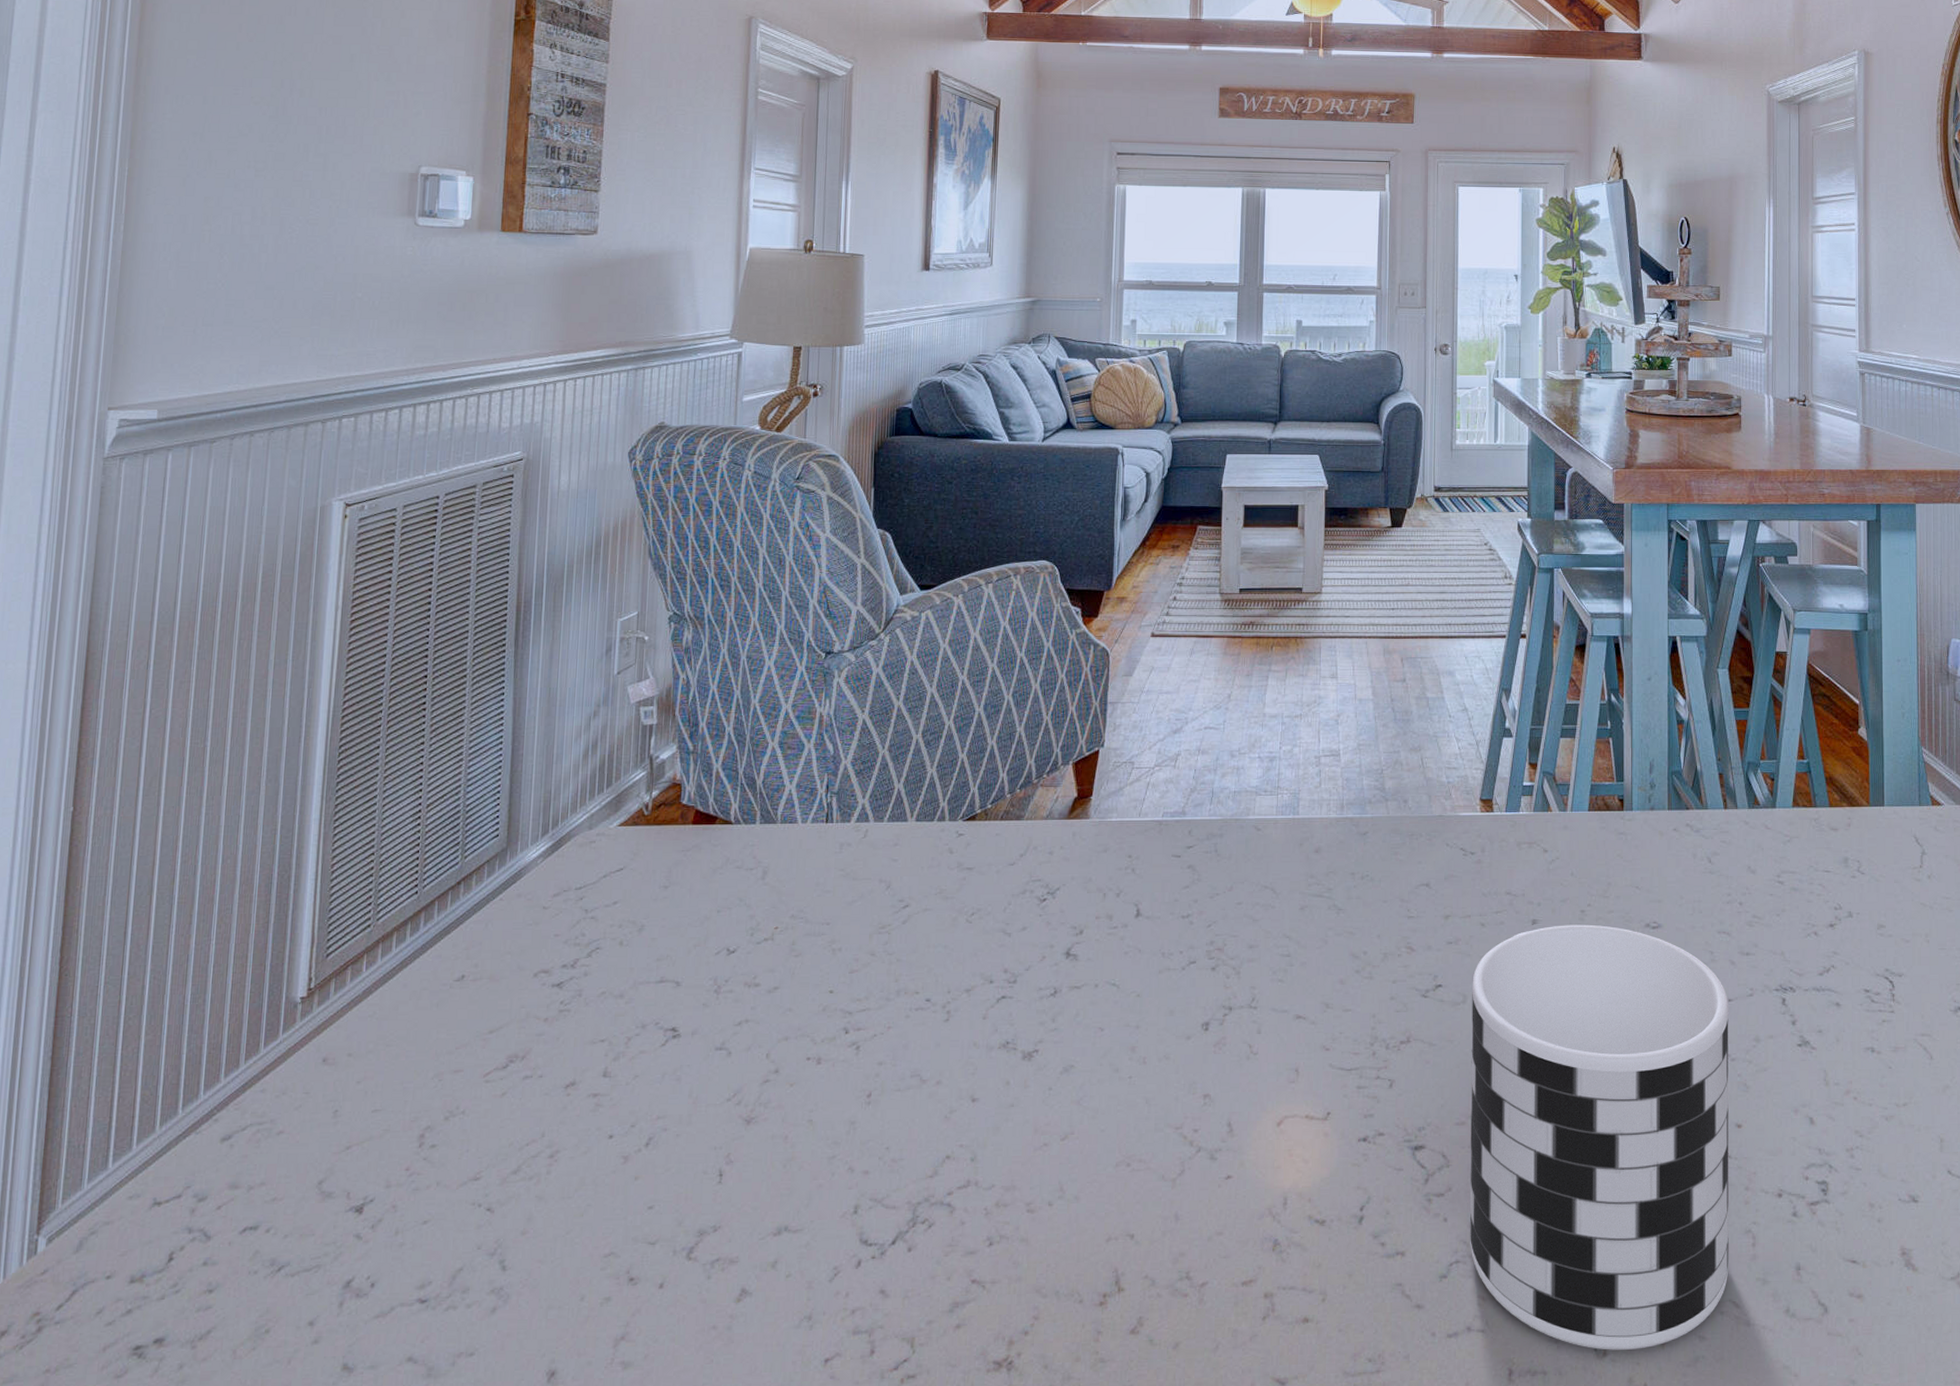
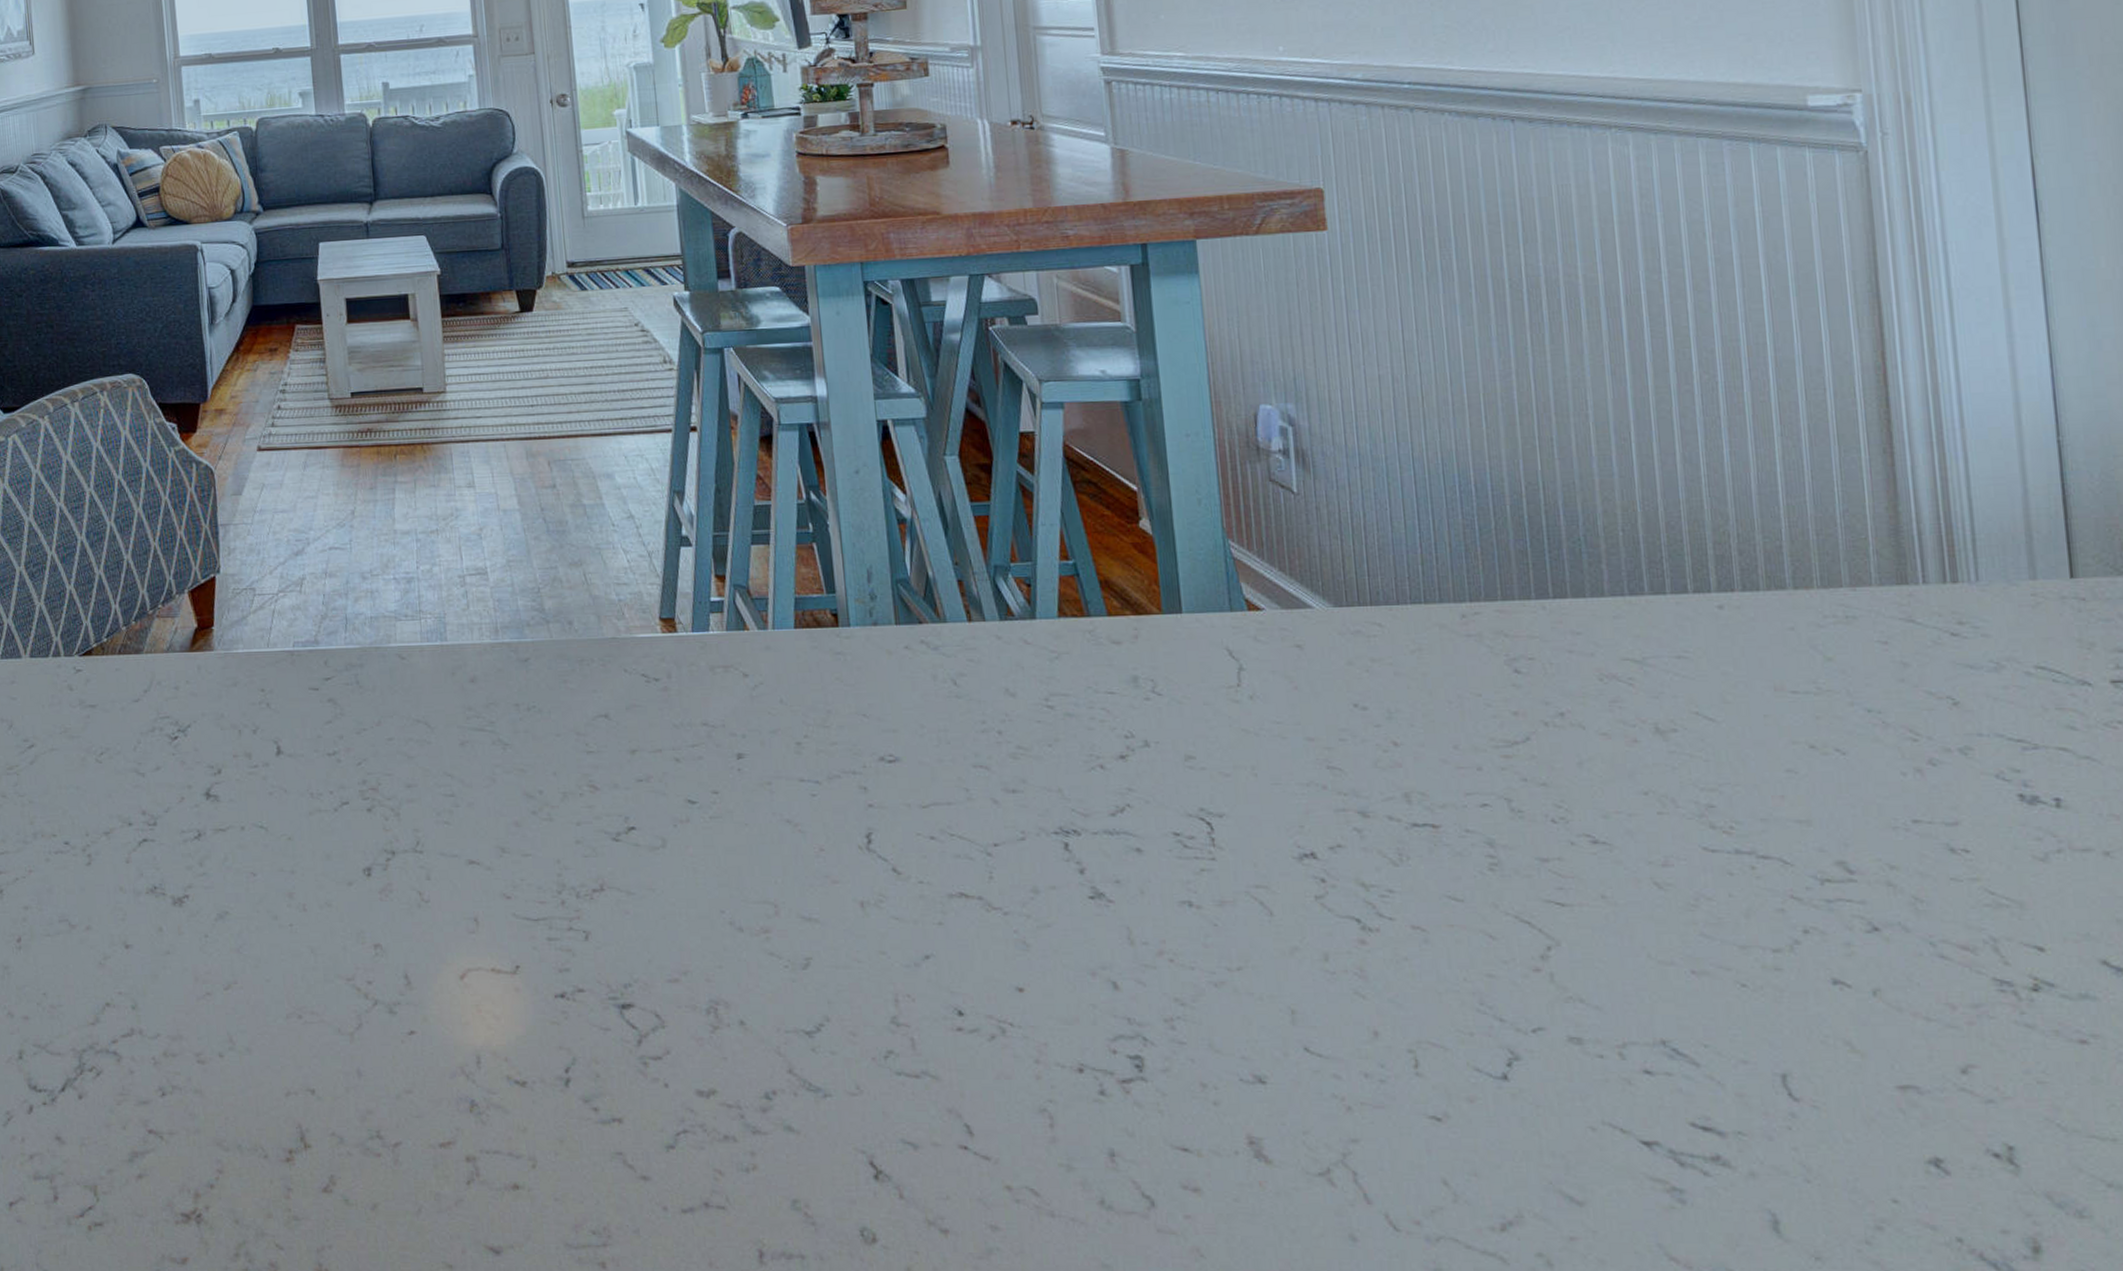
cup: present [1469,924,1729,1350] -> none [671,758,1022,1237]

